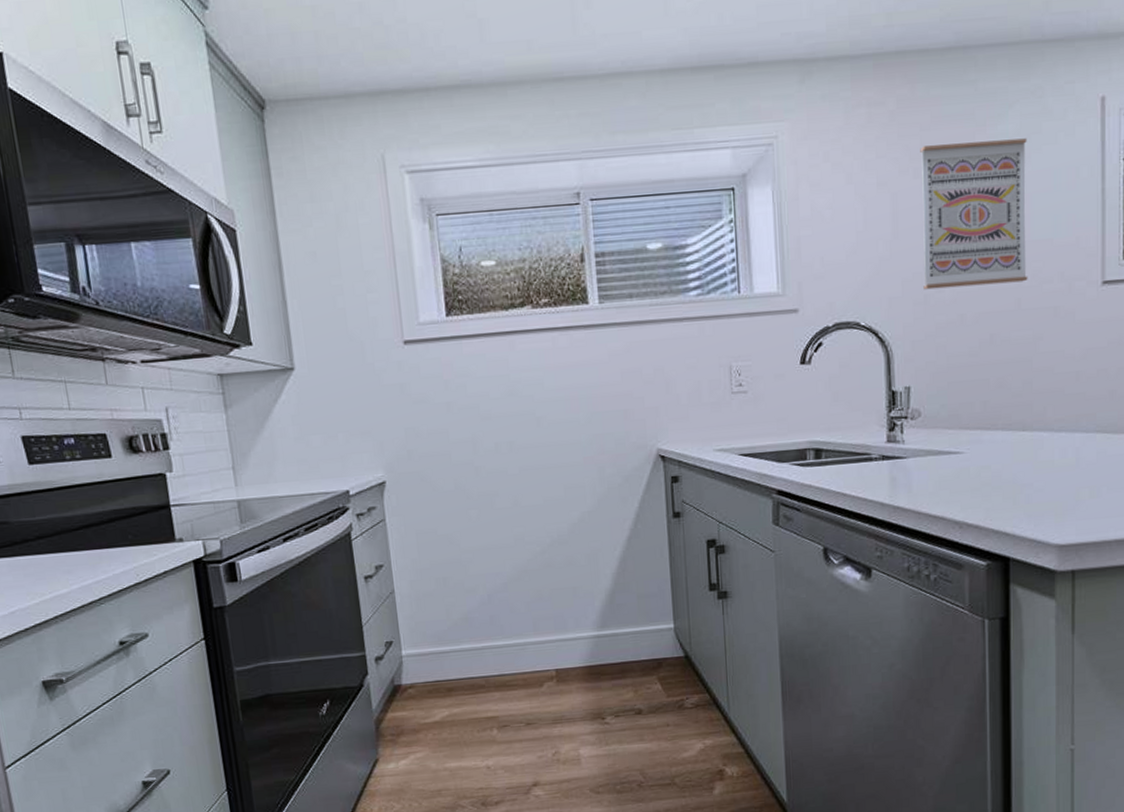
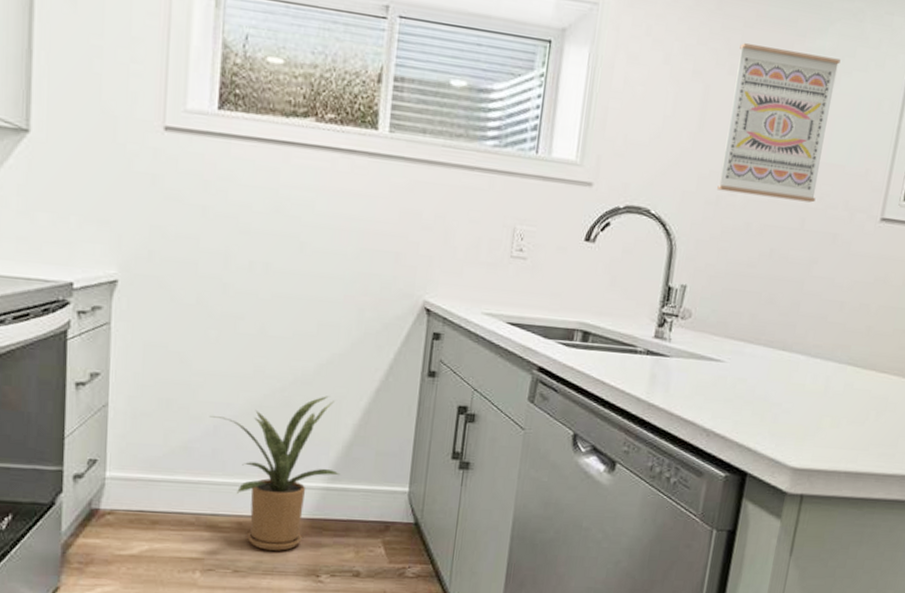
house plant: none [482,551,608,701] -> present [209,396,341,551]

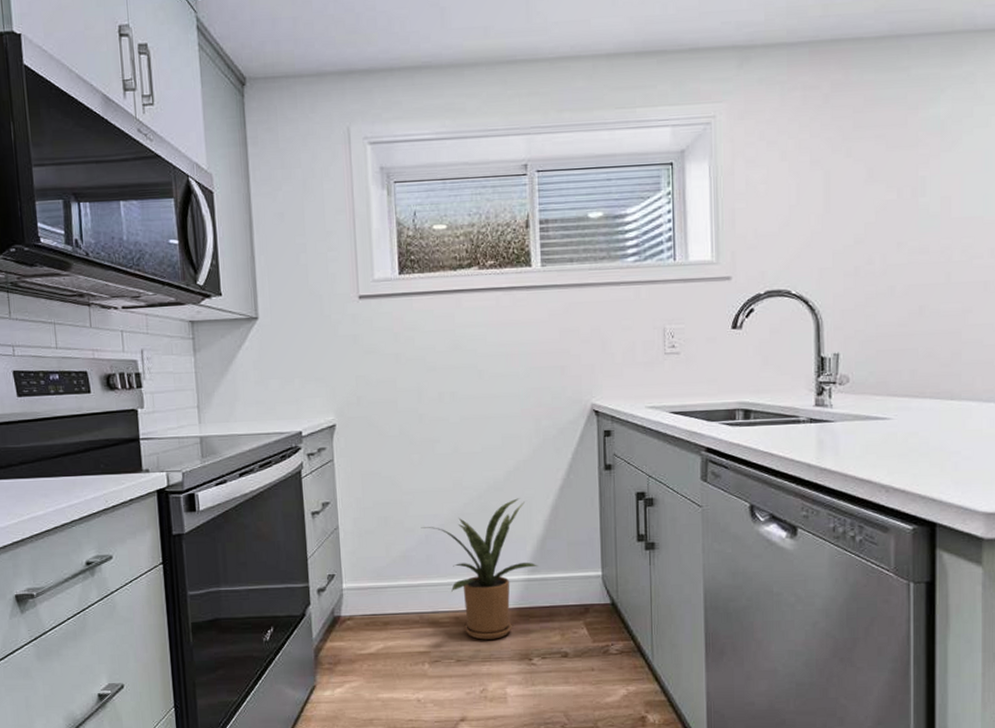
wall art: present [717,43,841,203] -> none [853,121,958,262]

